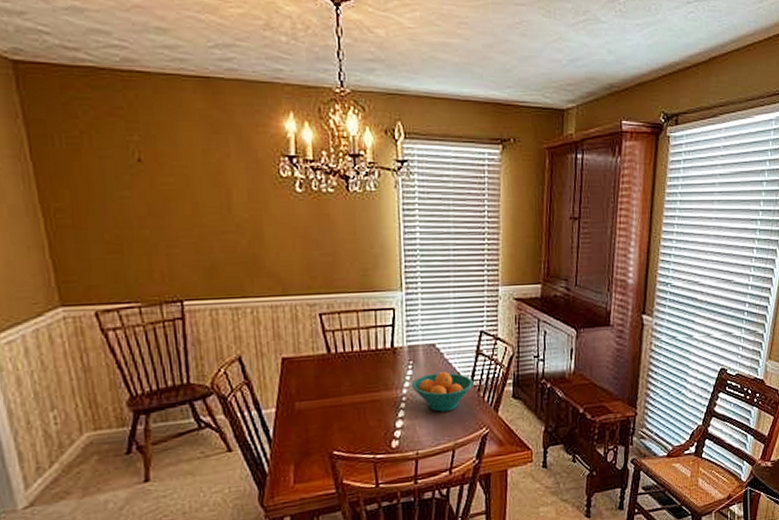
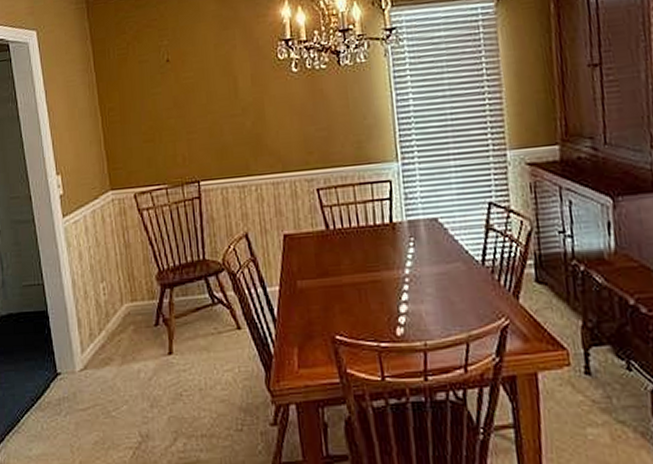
fruit bowl: present [411,372,474,412] -> none [414,250,486,297]

